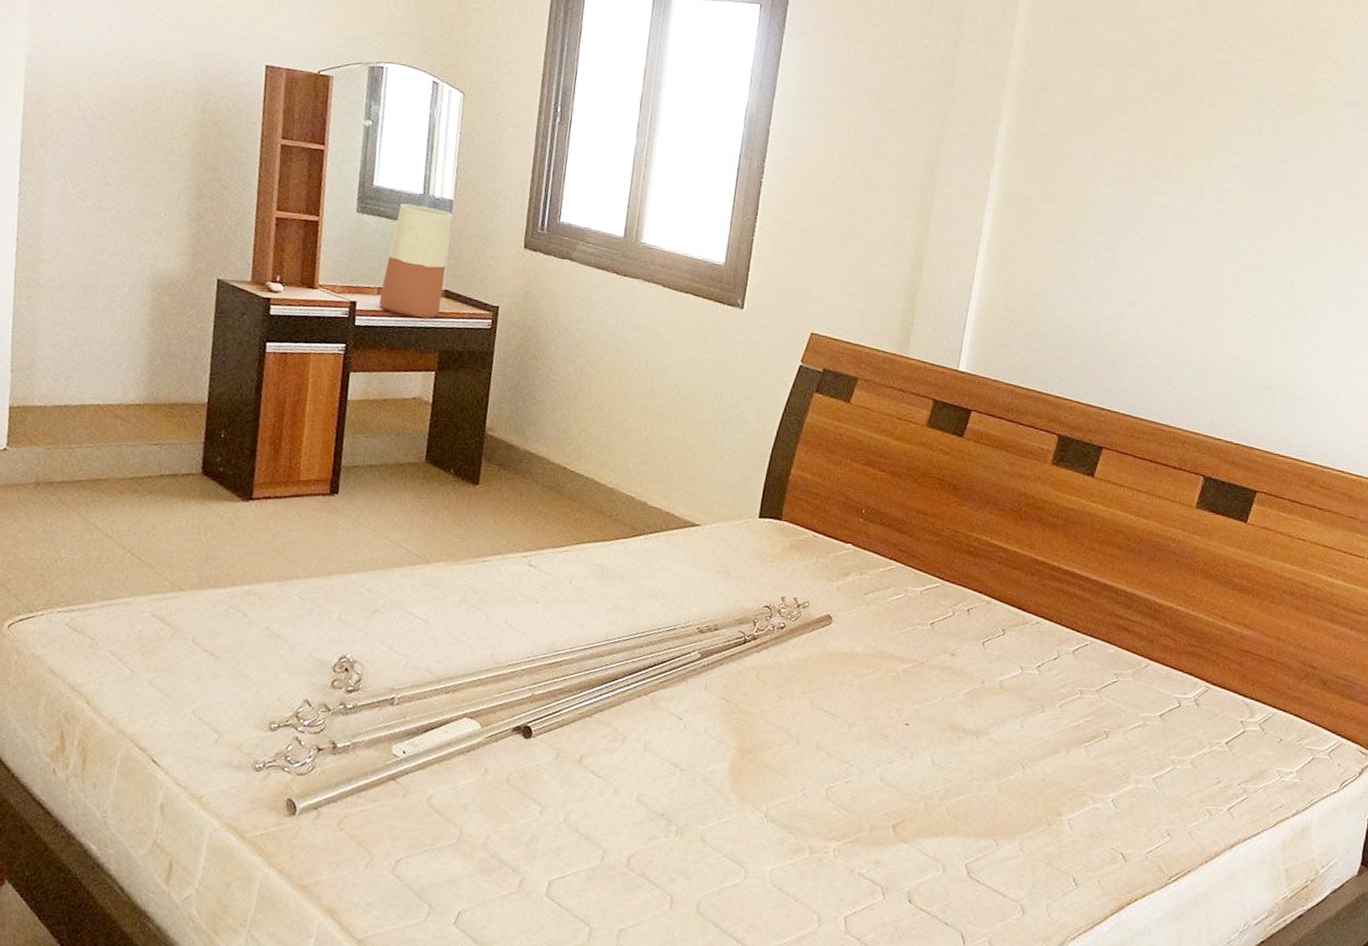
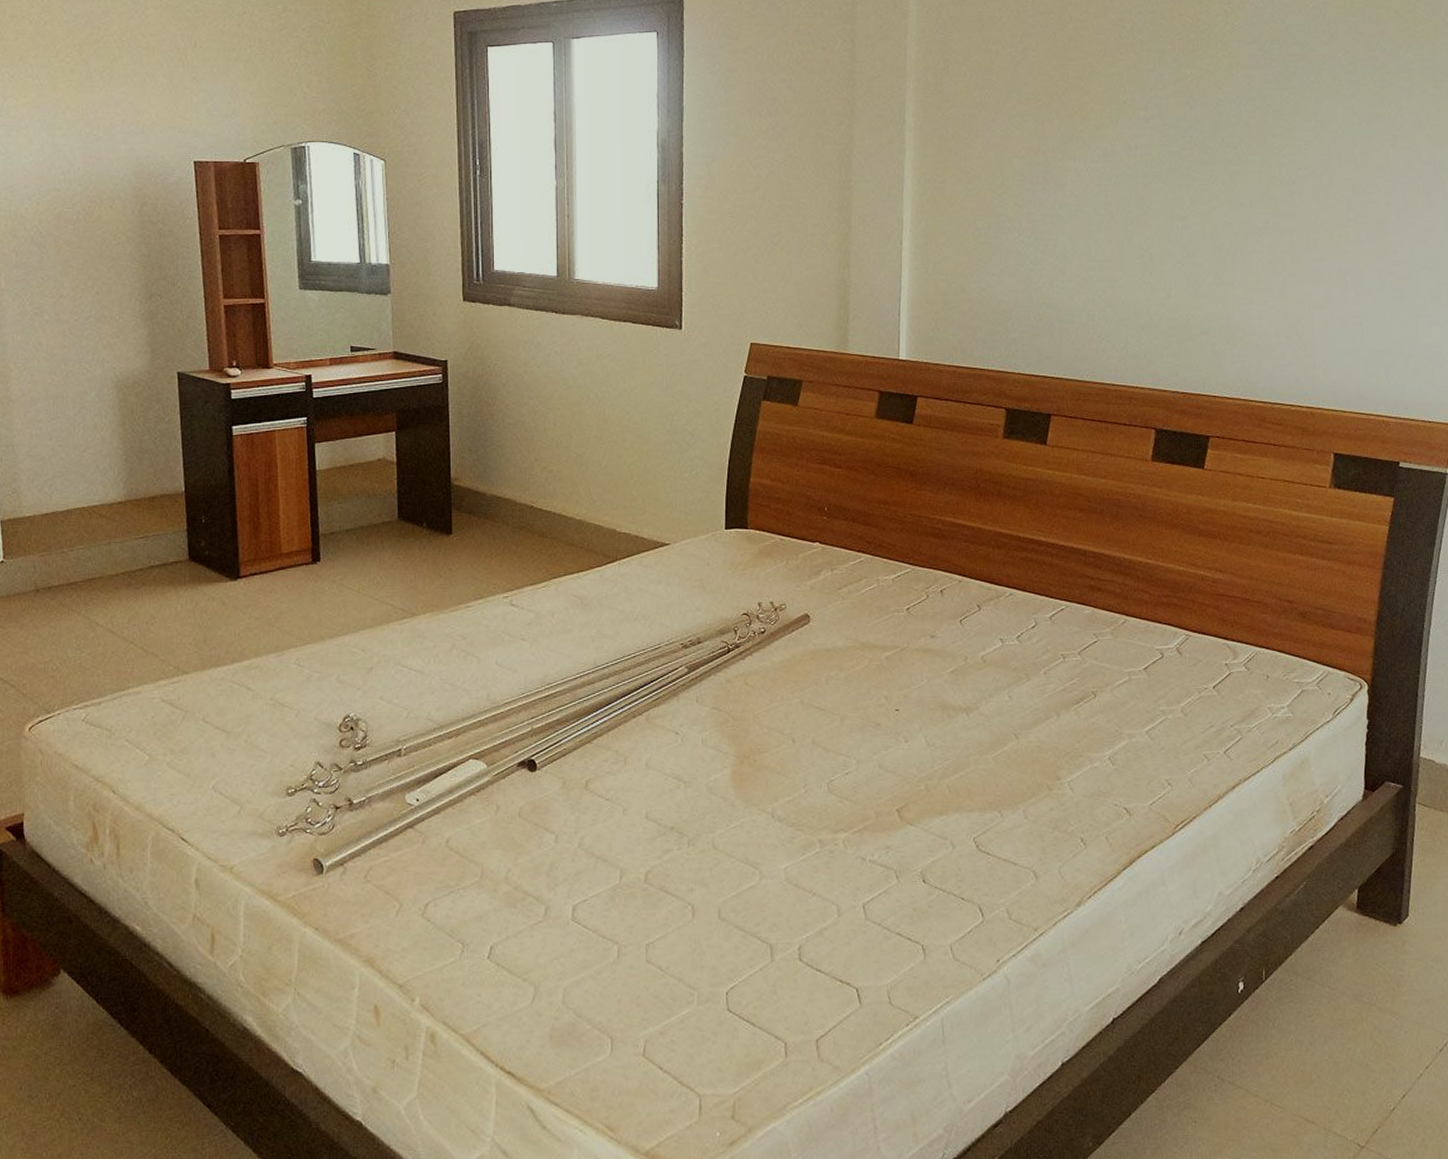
vase: present [378,203,454,319] -> none [332,274,392,383]

